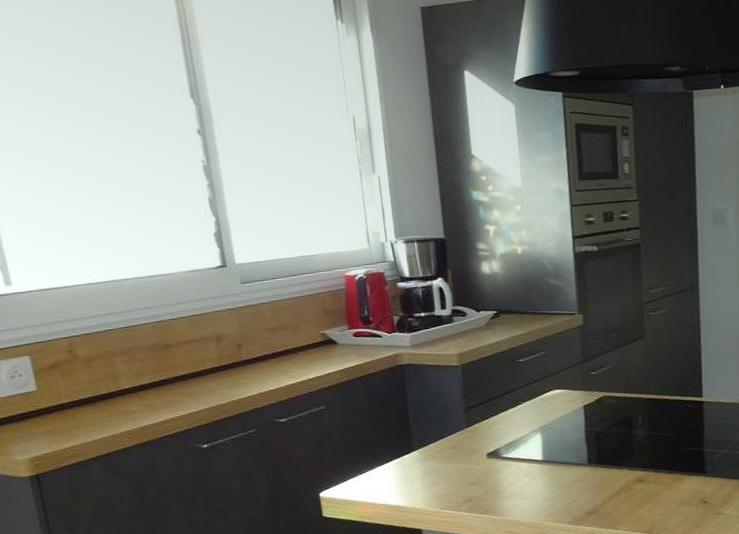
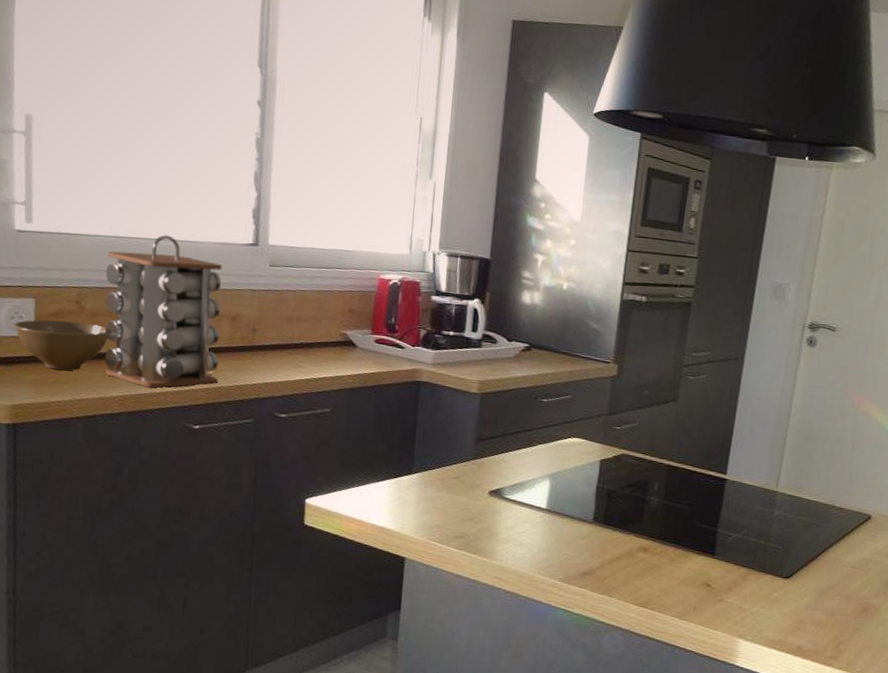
bowl: none [15,368,106,419] -> present [13,319,108,371]
spice rack: none [88,273,216,418] -> present [104,235,222,389]

